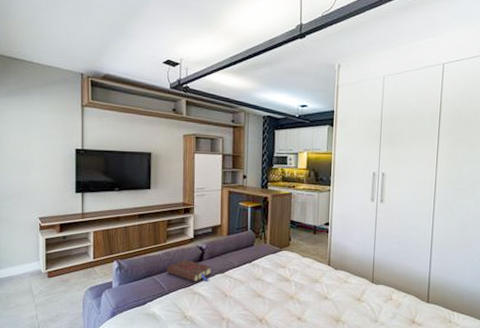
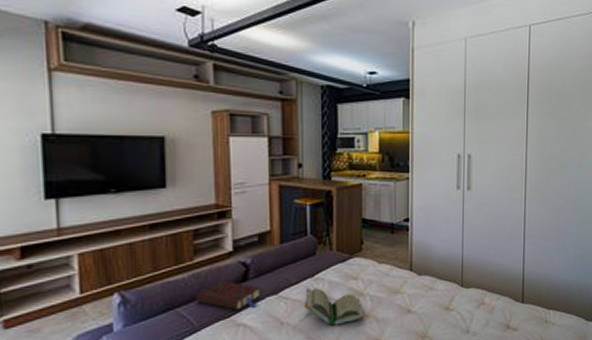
book: none [243,271,289,302] -> present [303,288,364,326]

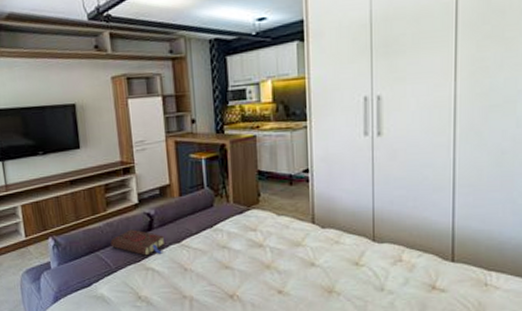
book: present [303,288,364,326] -> none [204,238,265,274]

